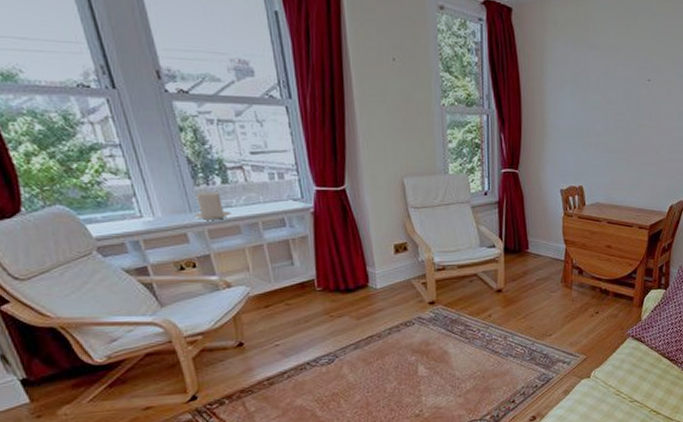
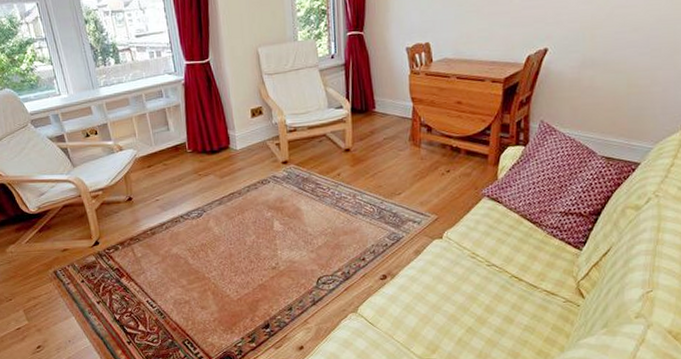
candle: present [194,191,232,220] -> none [96,70,122,95]

